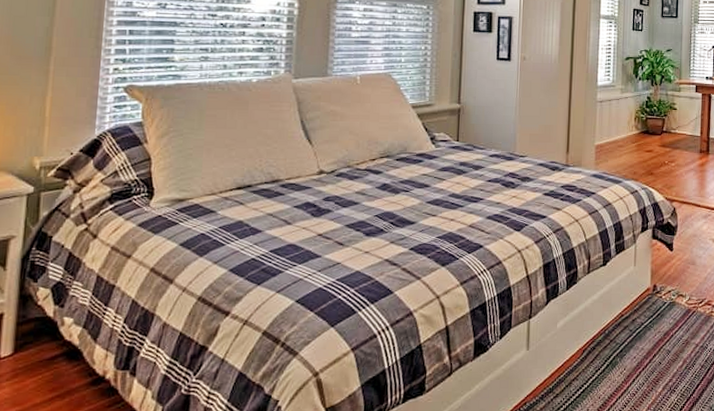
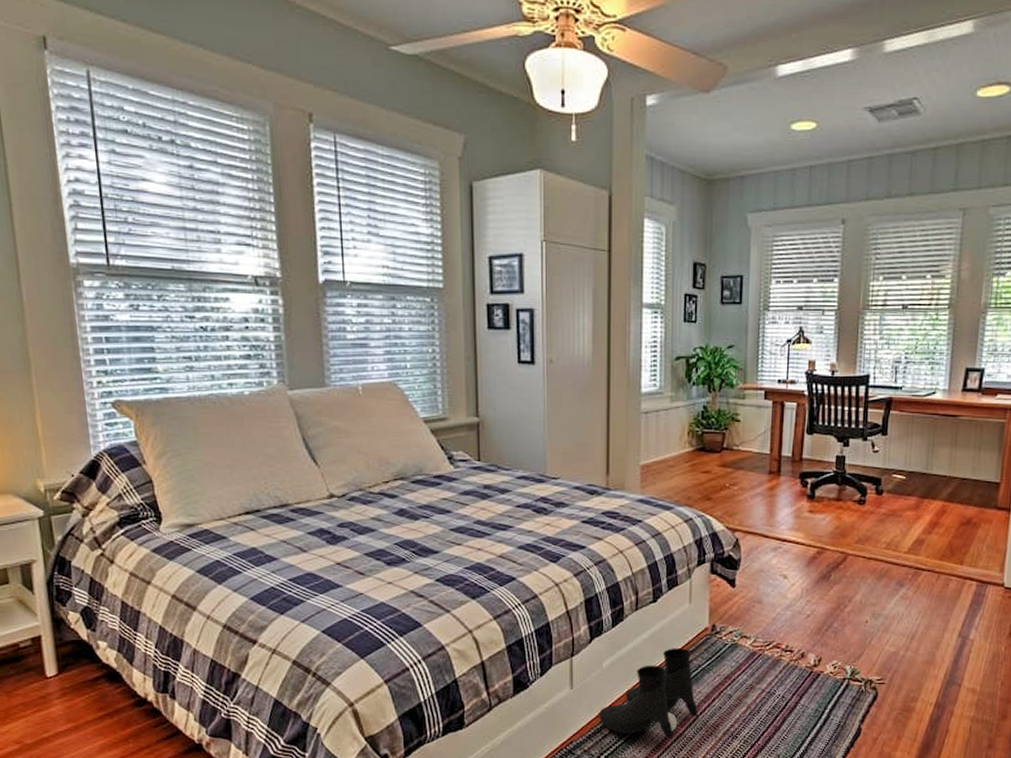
boots: none [550,307,641,396] -> present [598,648,698,739]

